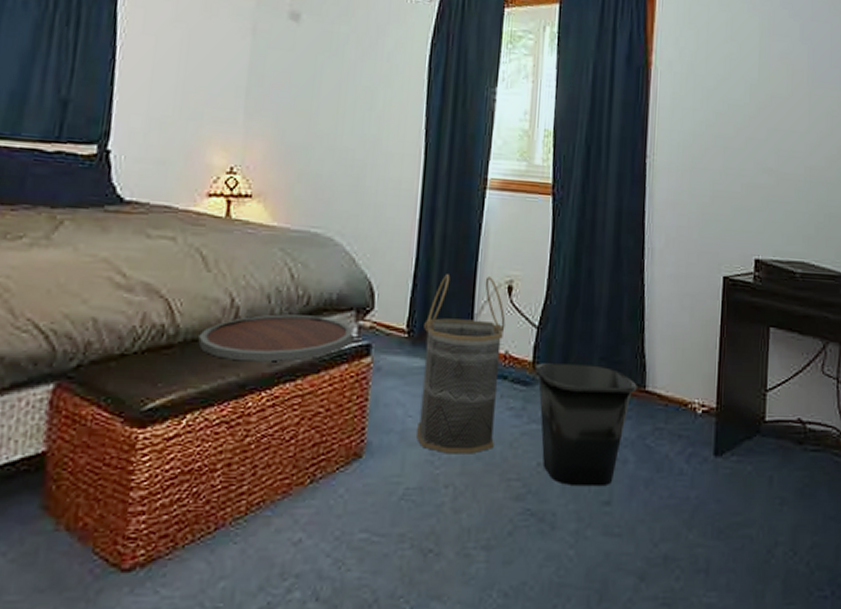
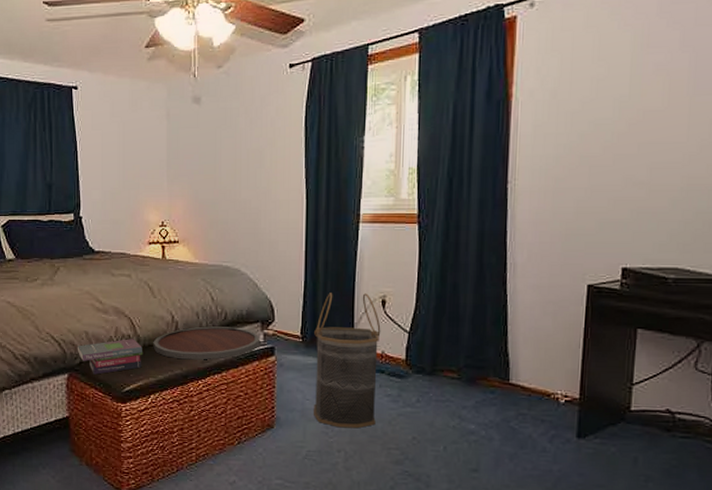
books: none [75,330,183,384] -> present [77,339,143,375]
waste bin: present [535,362,637,487] -> none [408,360,501,458]

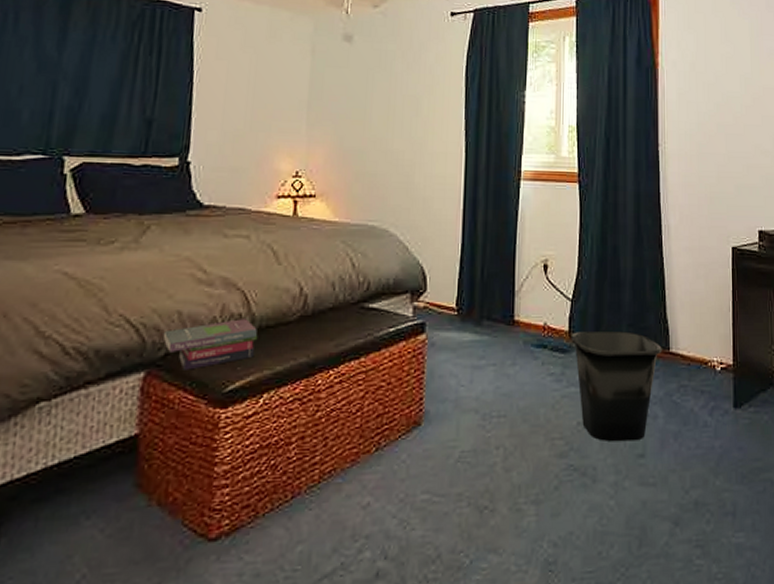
tray: present [153,326,260,360] -> none [272,299,408,344]
basket: present [314,293,381,429] -> none [469,257,543,418]
waste bin: none [408,360,501,458] -> present [571,330,662,442]

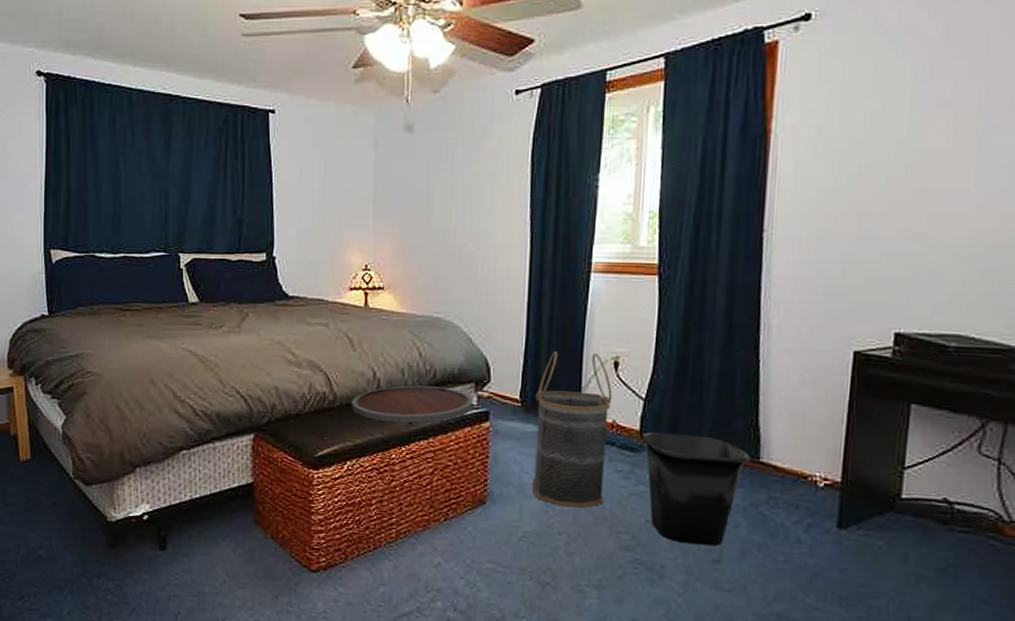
books: present [162,319,258,370] -> none [265,396,340,436]
tray: none [272,299,408,344] -> present [351,385,473,424]
basket: none [469,257,543,418] -> present [532,351,612,508]

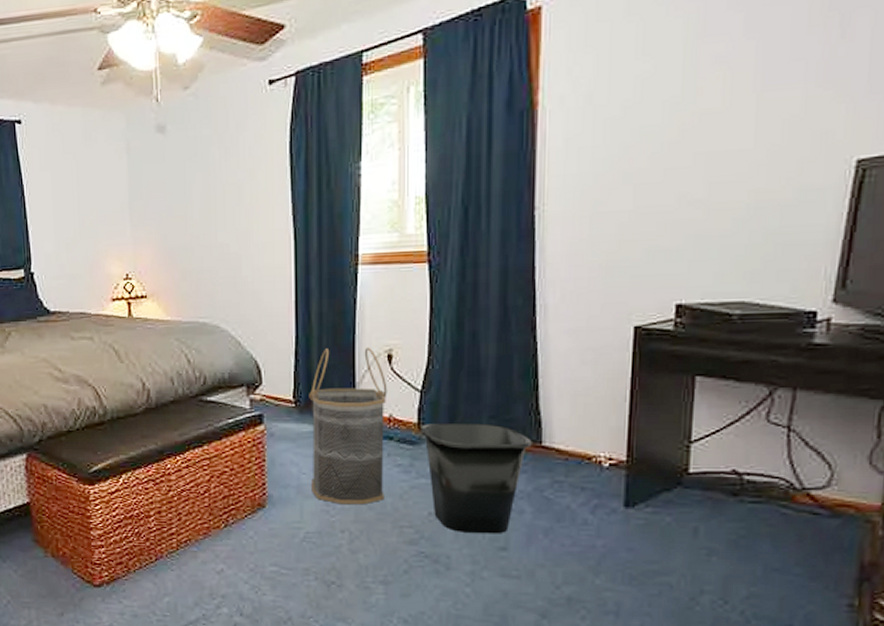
tray: present [351,385,473,424] -> none [122,393,245,433]

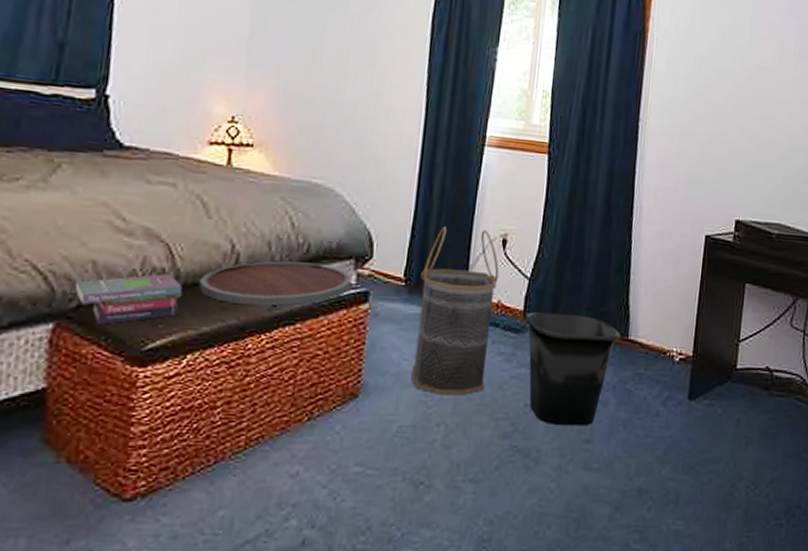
books: none [35,411,112,453] -> present [74,274,183,325]
tray: none [122,393,245,433] -> present [198,261,351,307]

